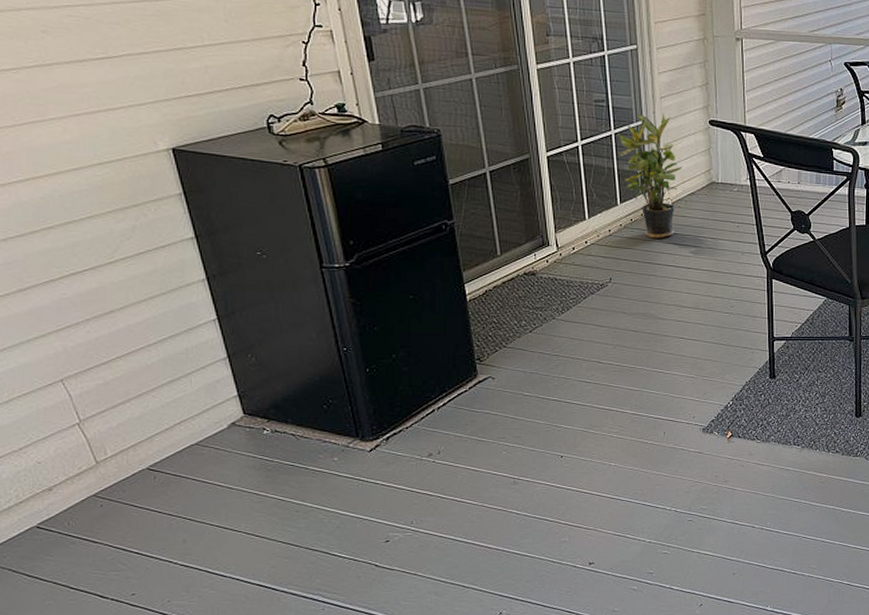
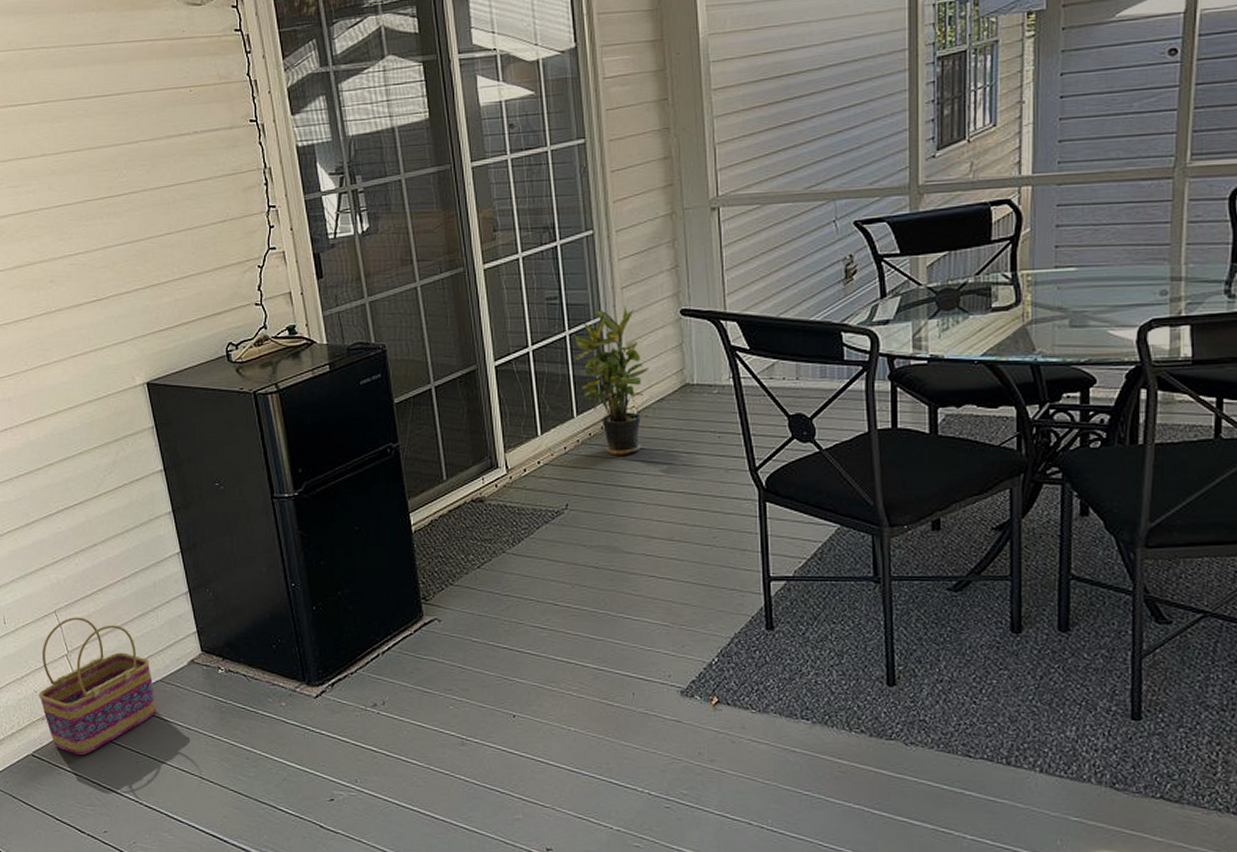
basket: none [42,385,192,523] -> present [38,617,157,756]

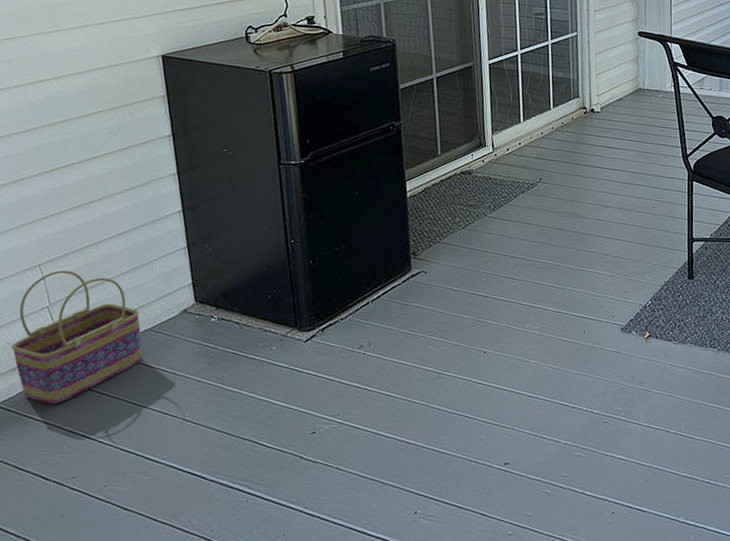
potted plant: present [572,306,650,456] -> none [554,25,612,141]

